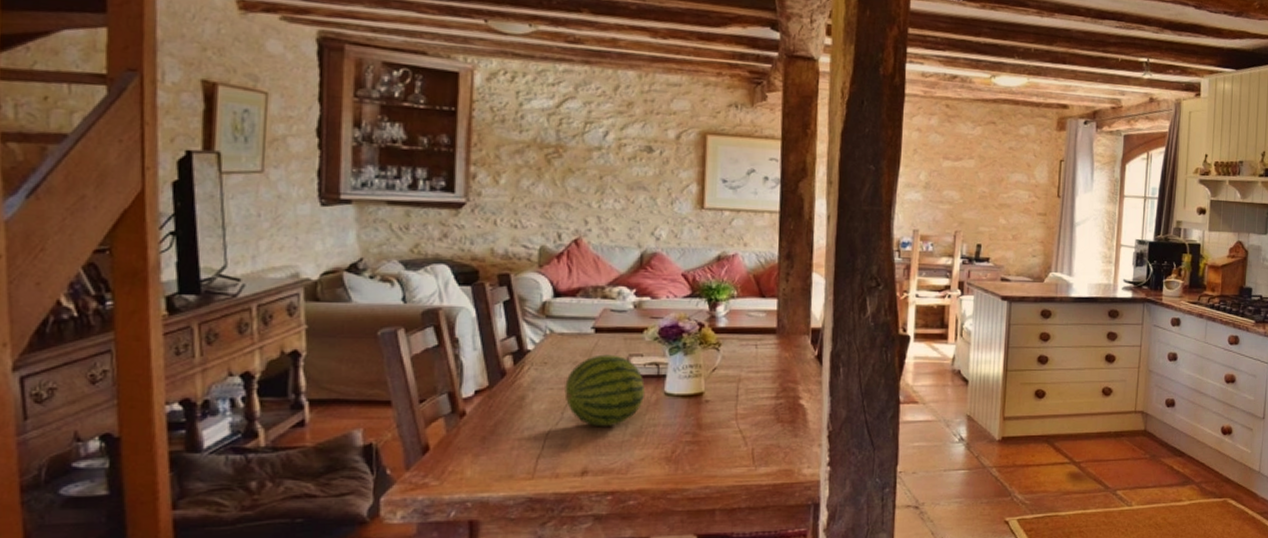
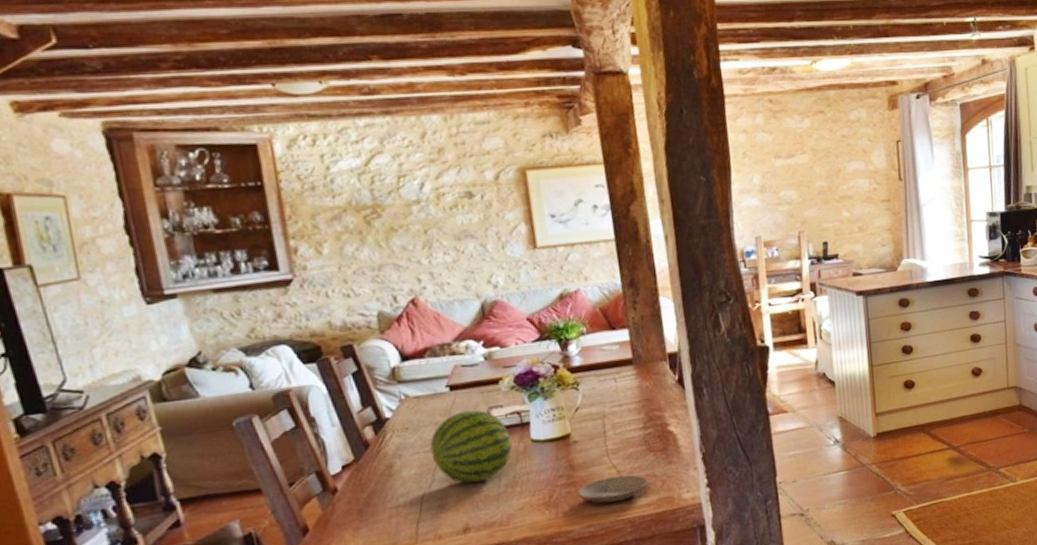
plate: none [701,442,771,466] -> present [578,475,648,504]

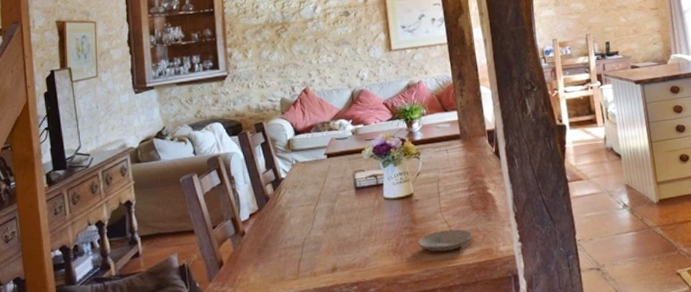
fruit: present [430,410,513,484] -> none [311,173,370,232]

